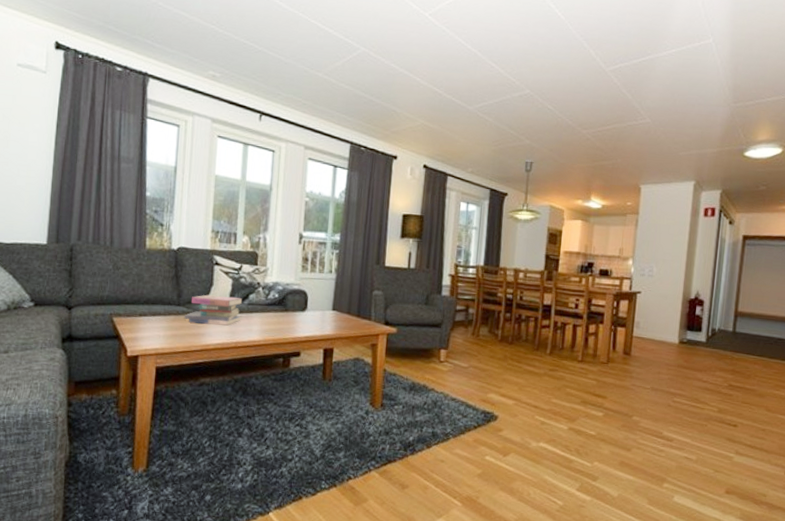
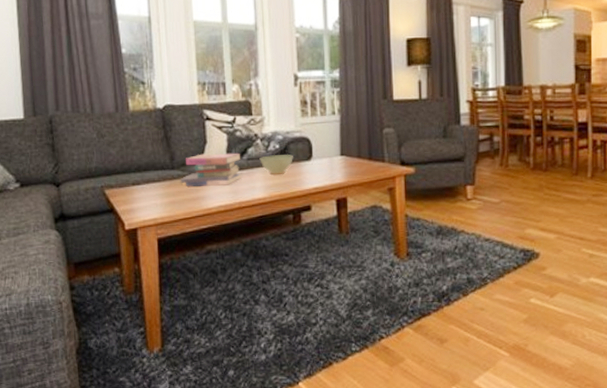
bowl: none [259,303,290,322] -> present [259,155,293,176]

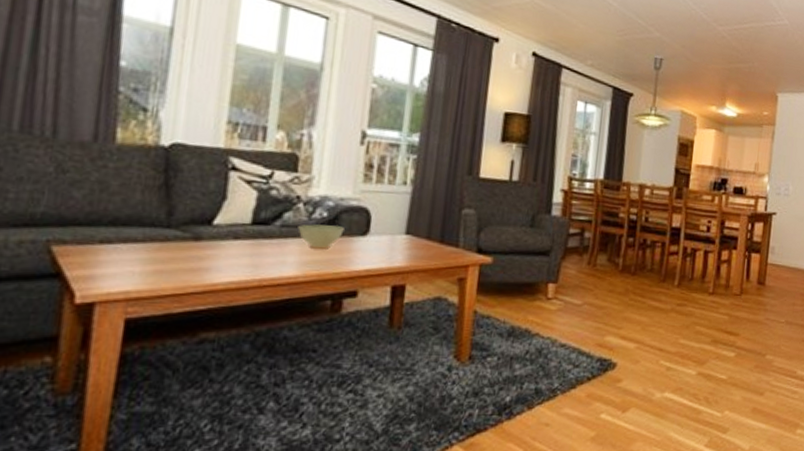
books: present [180,152,242,186] -> none [176,212,273,256]

